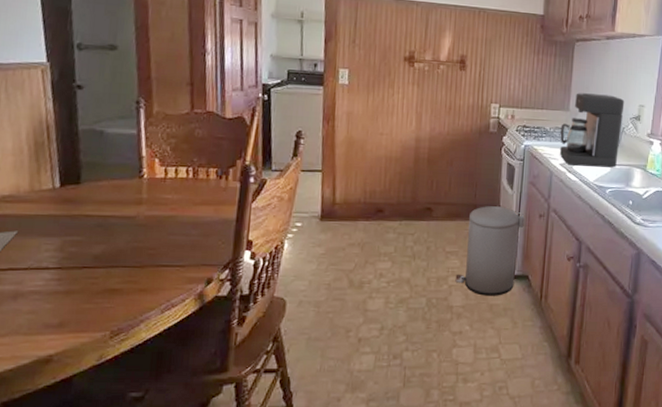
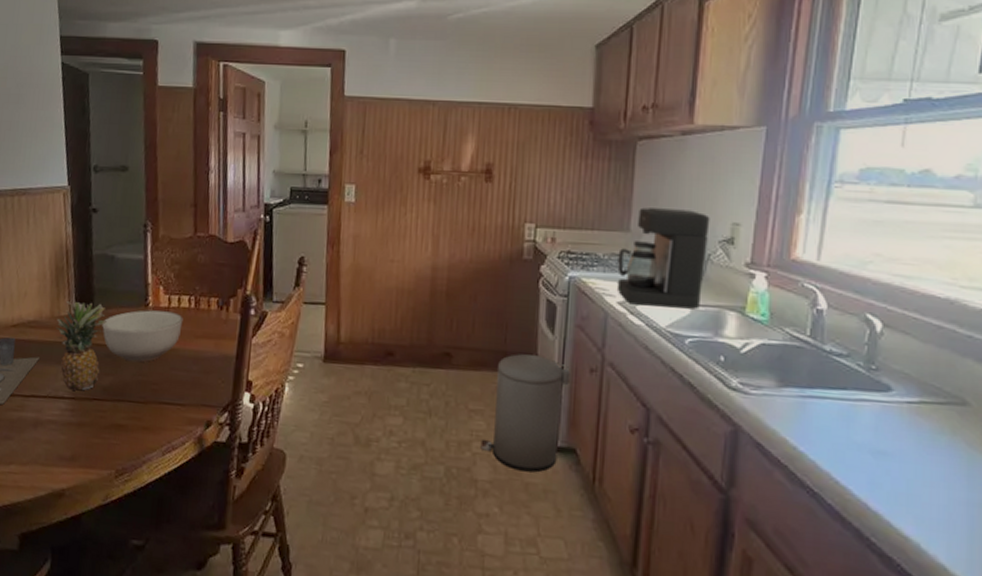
fruit: none [36,174,98,261] -> present [55,300,108,391]
bowl: none [91,180,181,230] -> present [102,309,183,363]

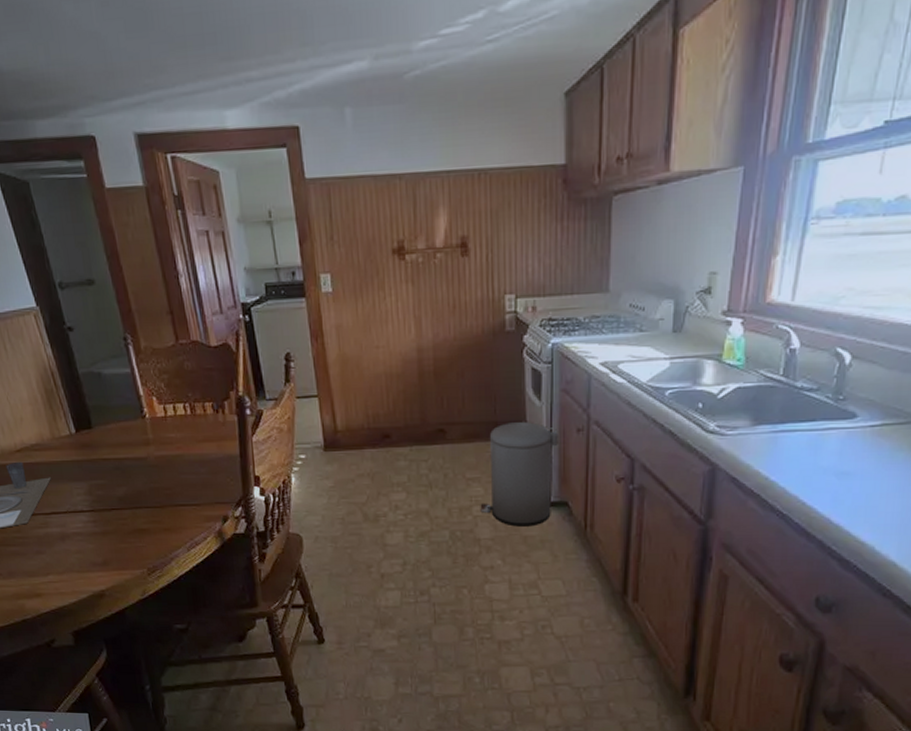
fruit: present [55,300,108,391] -> none [57,420,113,503]
bowl: present [102,309,183,363] -> none [104,419,183,472]
coffee maker: present [616,207,710,310] -> none [598,263,688,364]

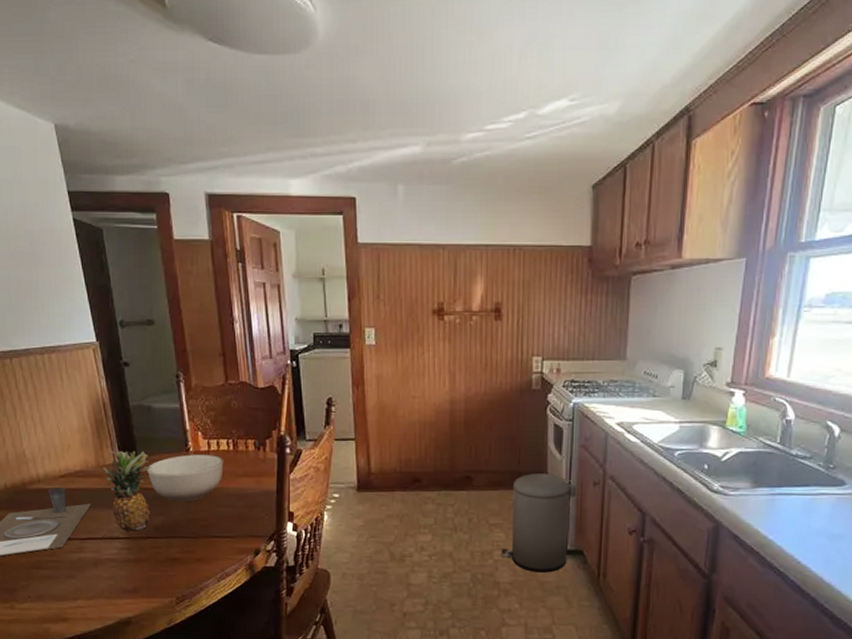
fruit: none [57,420,113,503] -> present [102,450,152,531]
bowl: none [104,419,183,472] -> present [147,453,224,503]

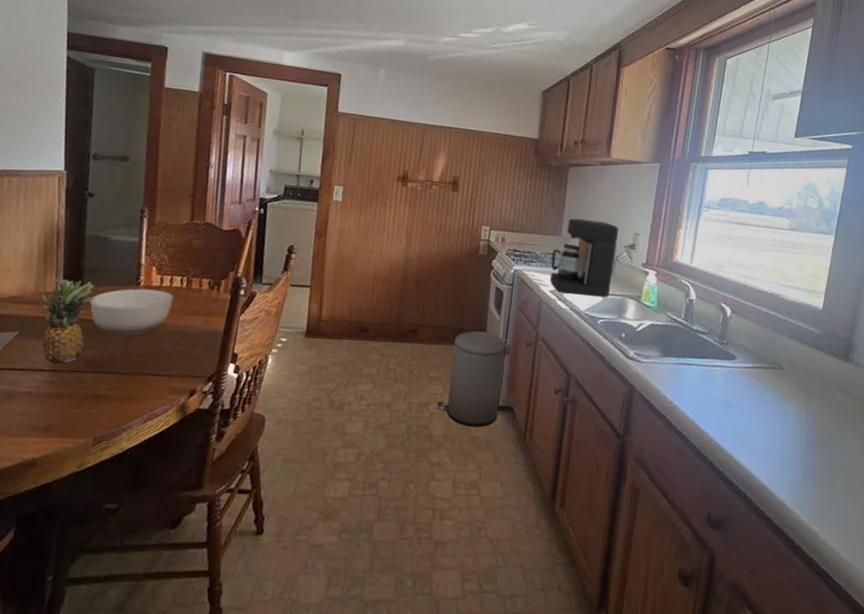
coffee maker: none [615,337,696,426] -> present [549,218,619,298]

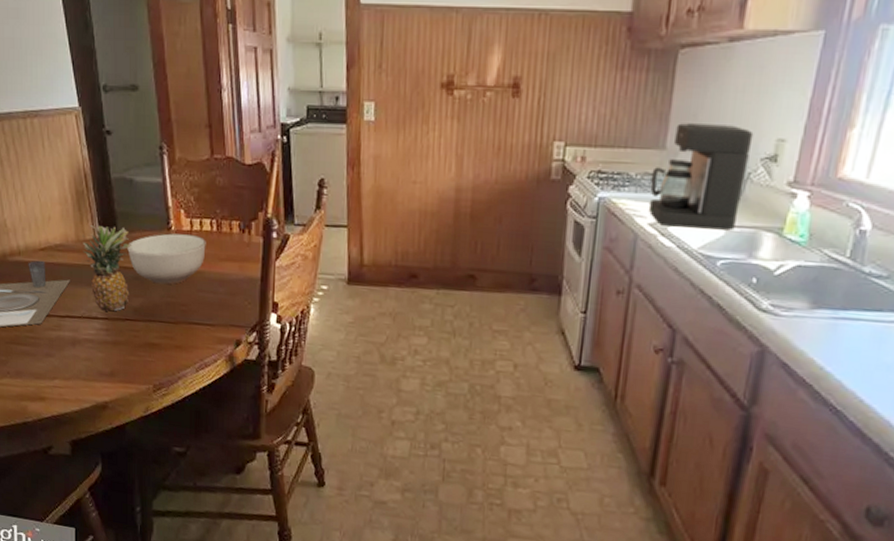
pedal bin: present [437,331,510,428] -> none [504,276,595,390]

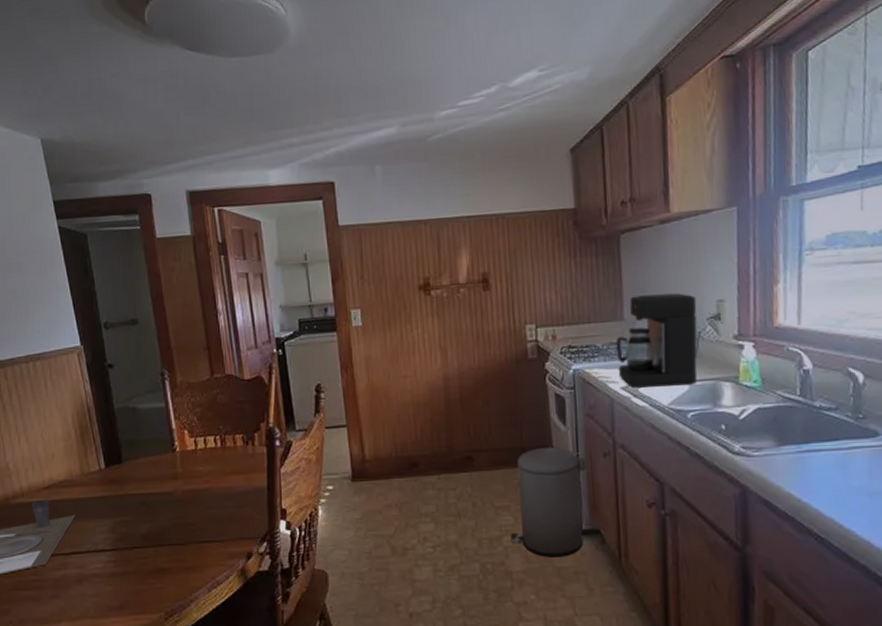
fruit: present [82,224,133,312] -> none [87,454,138,542]
bowl: present [127,233,206,285] -> none [133,452,212,507]
pedal bin: none [504,276,595,390] -> present [510,447,585,558]

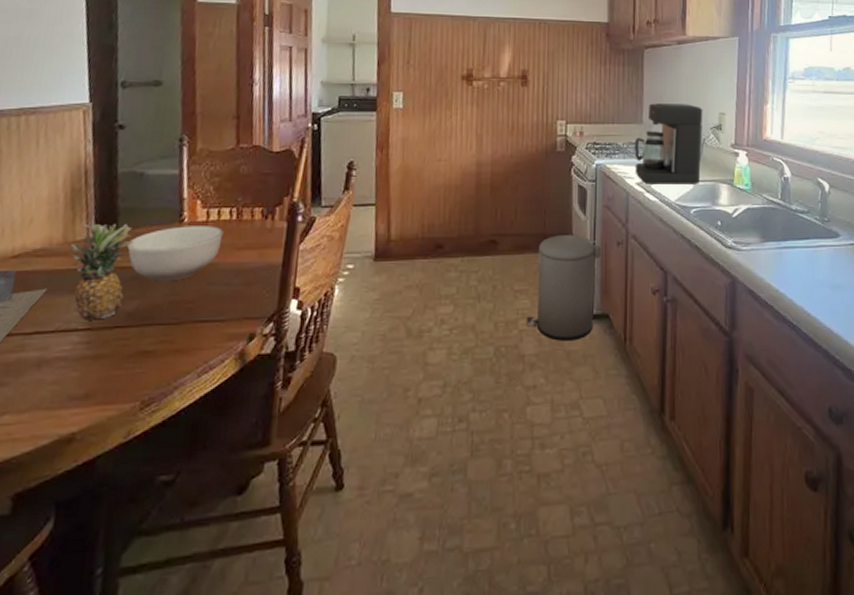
fruit: none [87,454,138,542] -> present [69,223,135,320]
bowl: none [133,452,212,507] -> present [127,224,224,282]

